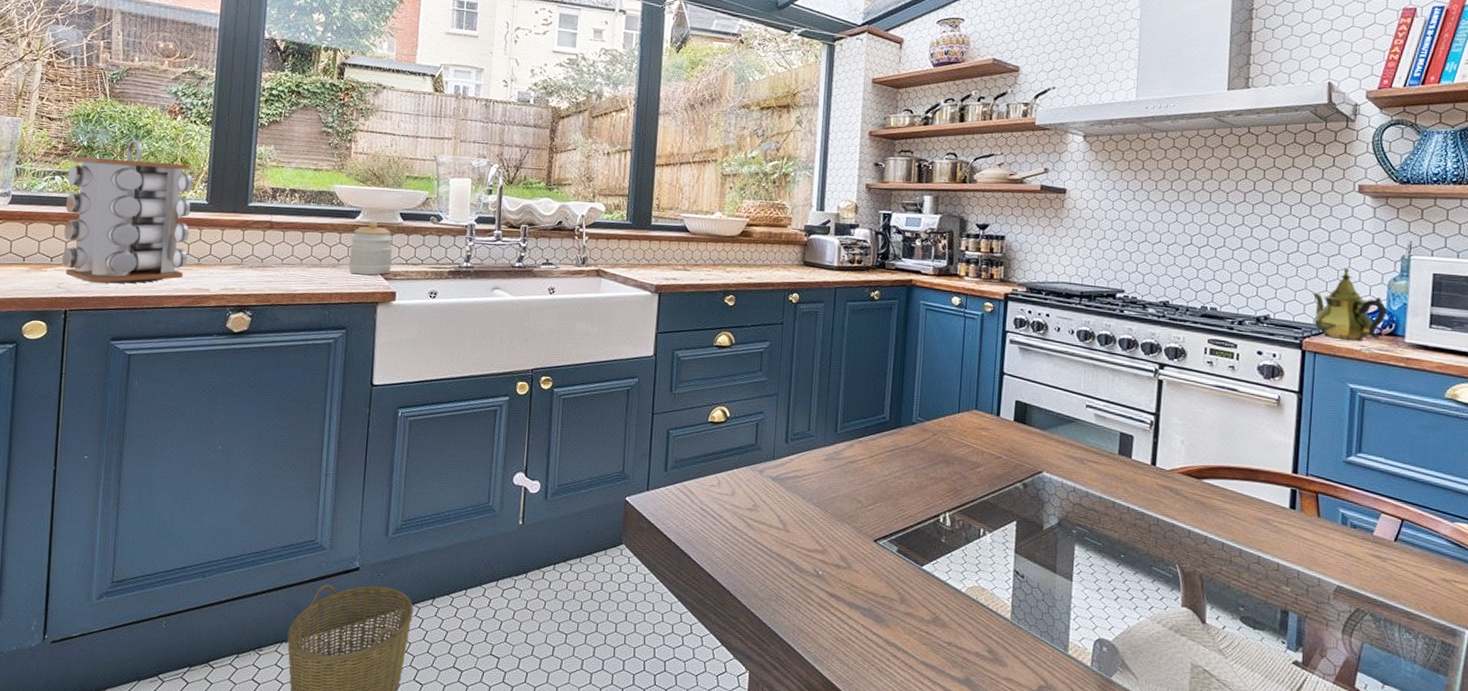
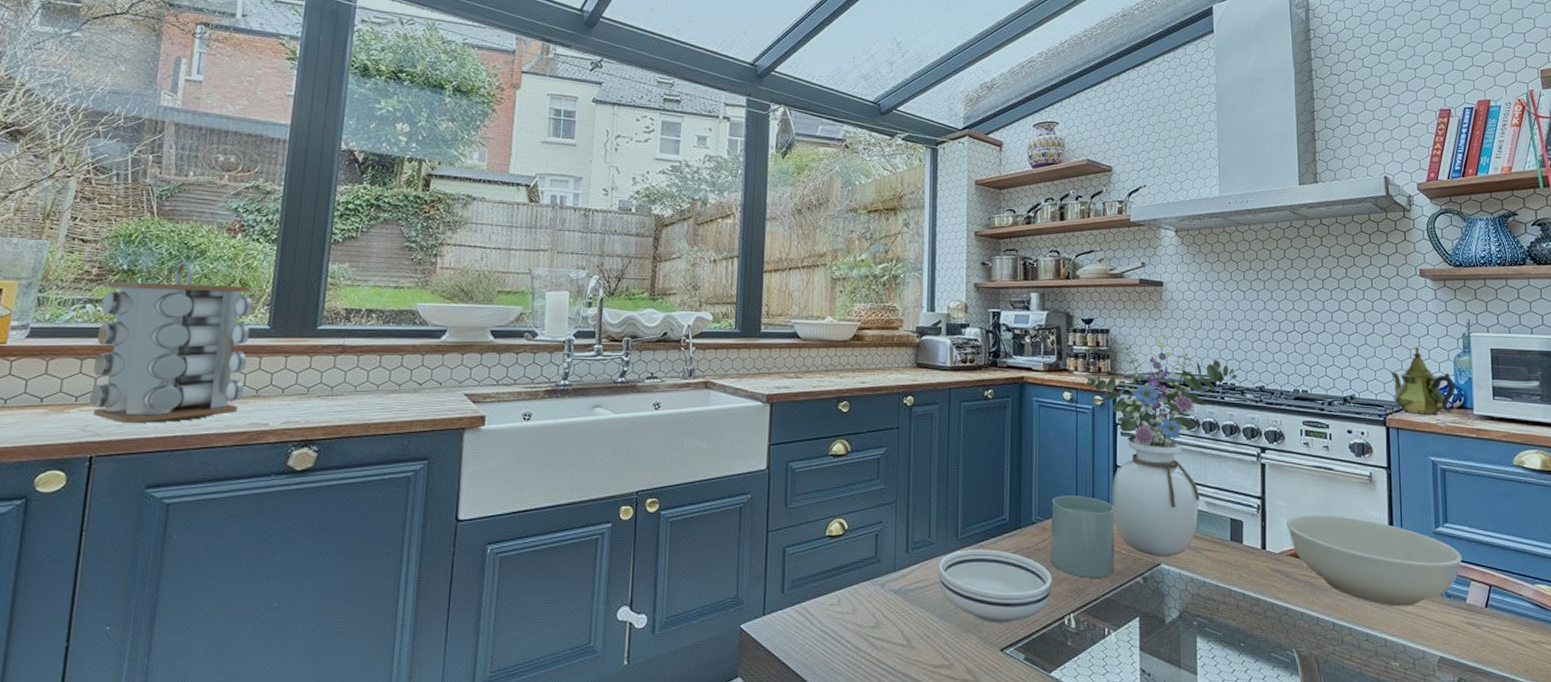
jar: present [349,221,393,275] -> none [432,340,482,399]
bowl: none [816,444,930,517] -> present [938,549,1052,623]
mug: none [929,398,999,481] -> present [1051,495,1115,578]
bouquet: none [977,242,1141,466] -> present [1086,333,1238,557]
bowl: none [1181,433,1374,534] -> present [1287,514,1463,607]

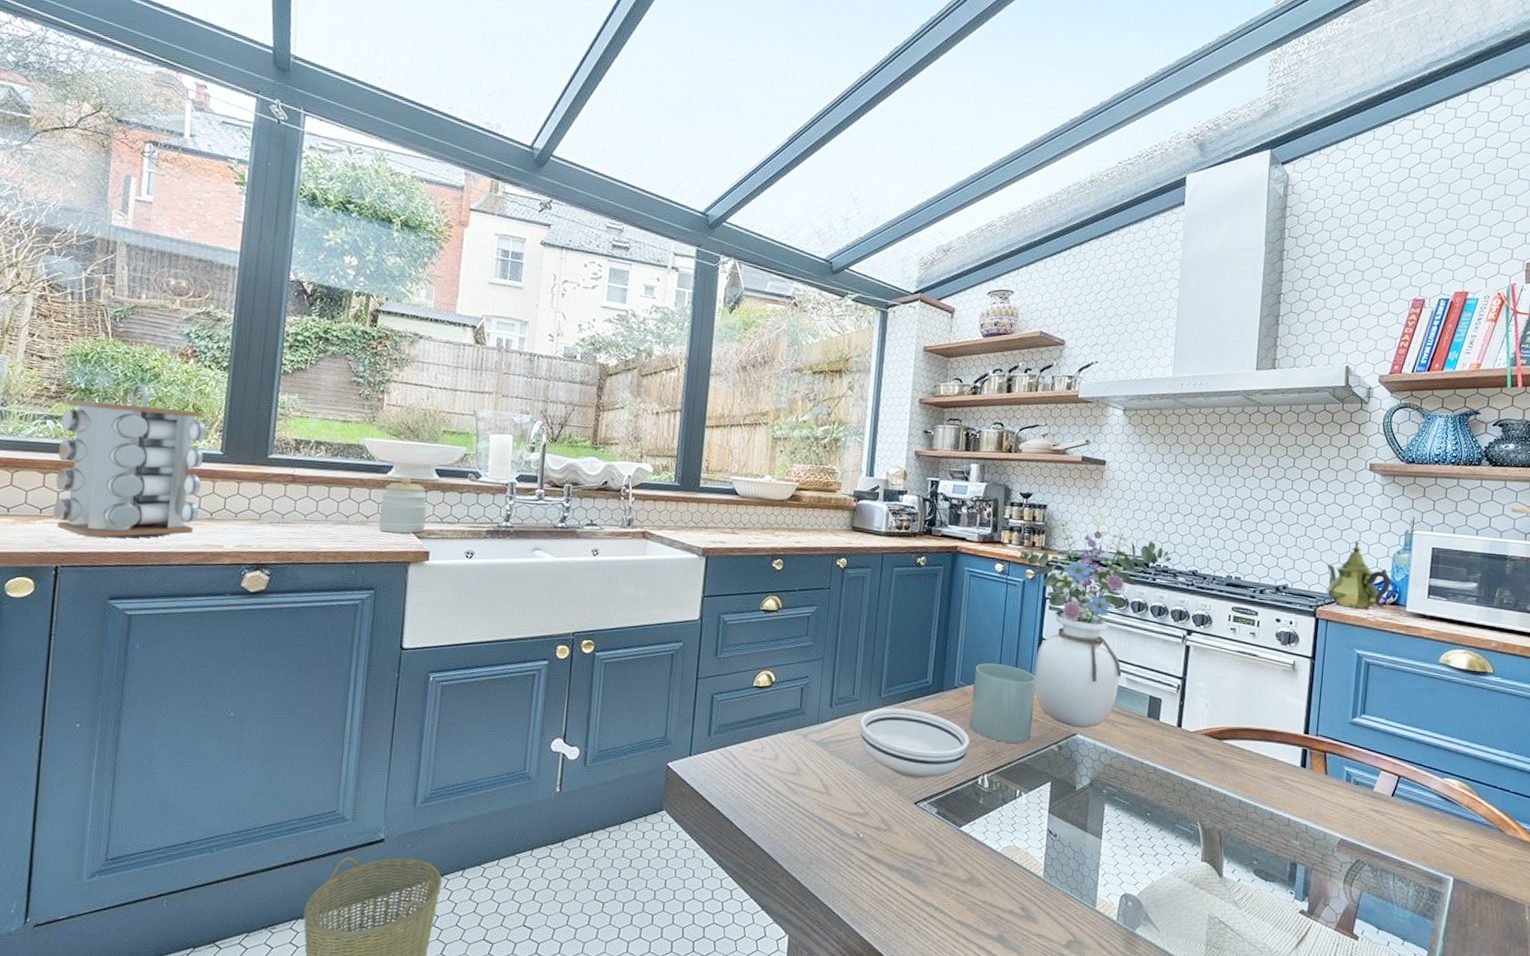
jar: none [432,340,482,399] -> present [379,476,427,534]
bowl: present [1287,514,1463,607] -> none [1204,697,1376,791]

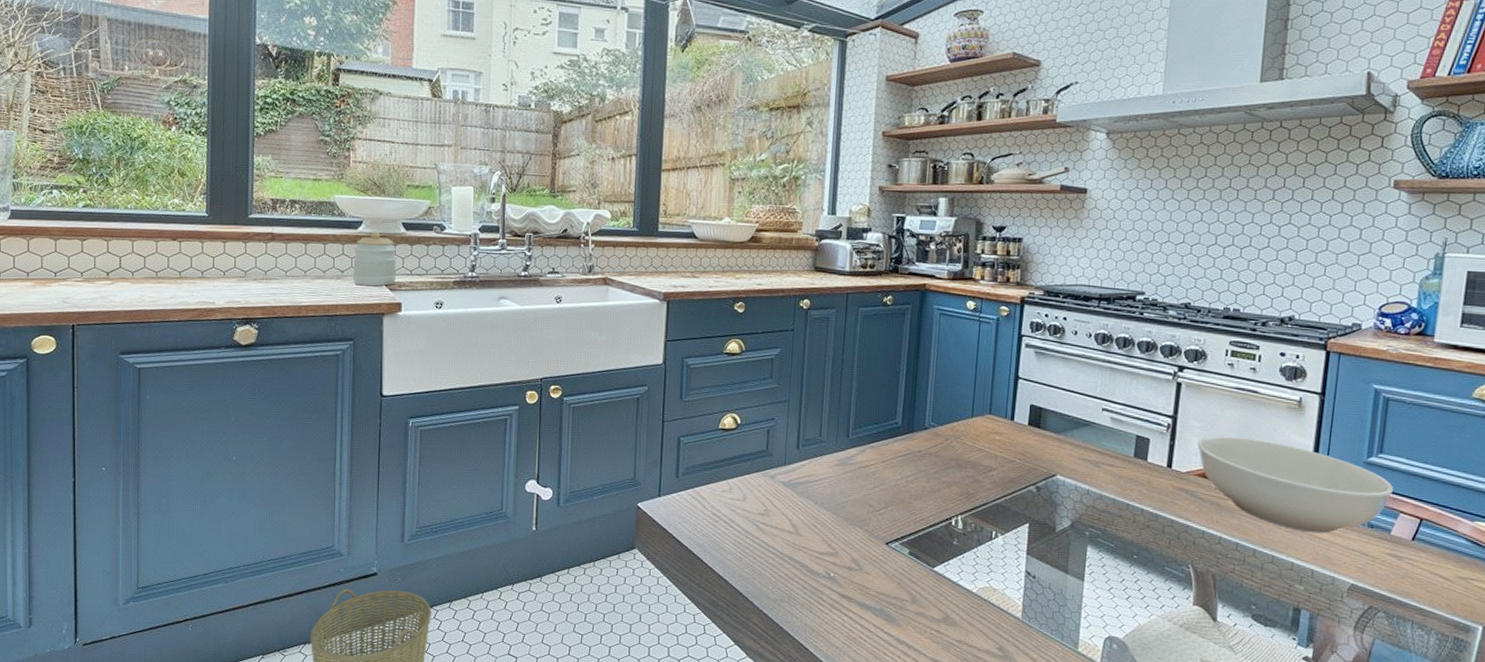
spice rack: present [53,383,206,539] -> none [65,151,191,298]
bowl: present [859,708,970,779] -> none [827,449,942,520]
mug: present [969,663,1037,743] -> none [942,403,1013,484]
bouquet: present [1019,512,1172,729] -> none [992,243,1162,469]
bowl: none [1204,697,1376,791] -> present [1198,436,1394,534]
teapot: present [1326,541,1391,609] -> none [1340,266,1417,341]

